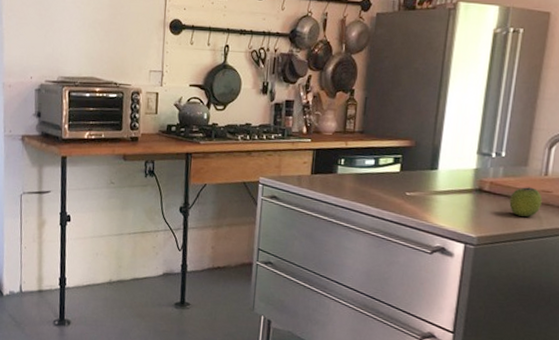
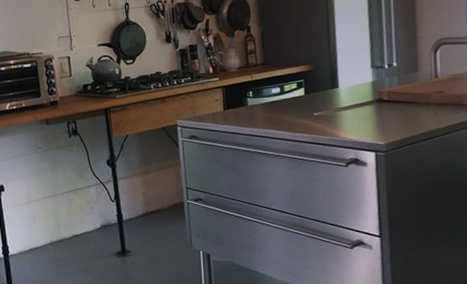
apple: present [509,187,542,217] -> none [408,90,438,118]

